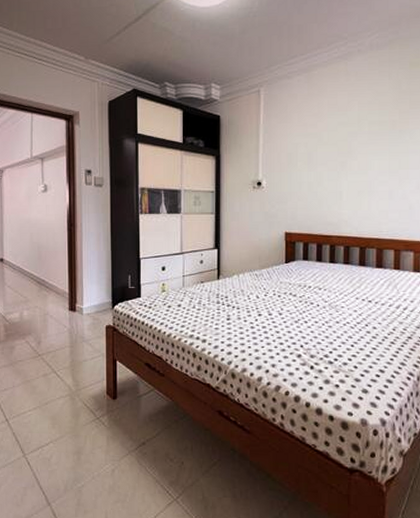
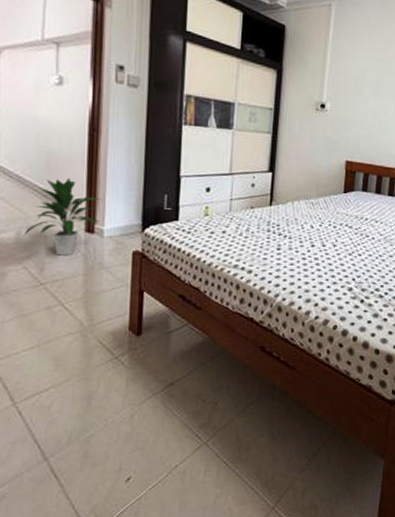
indoor plant: none [25,267,80,331] -> present [24,178,101,256]

